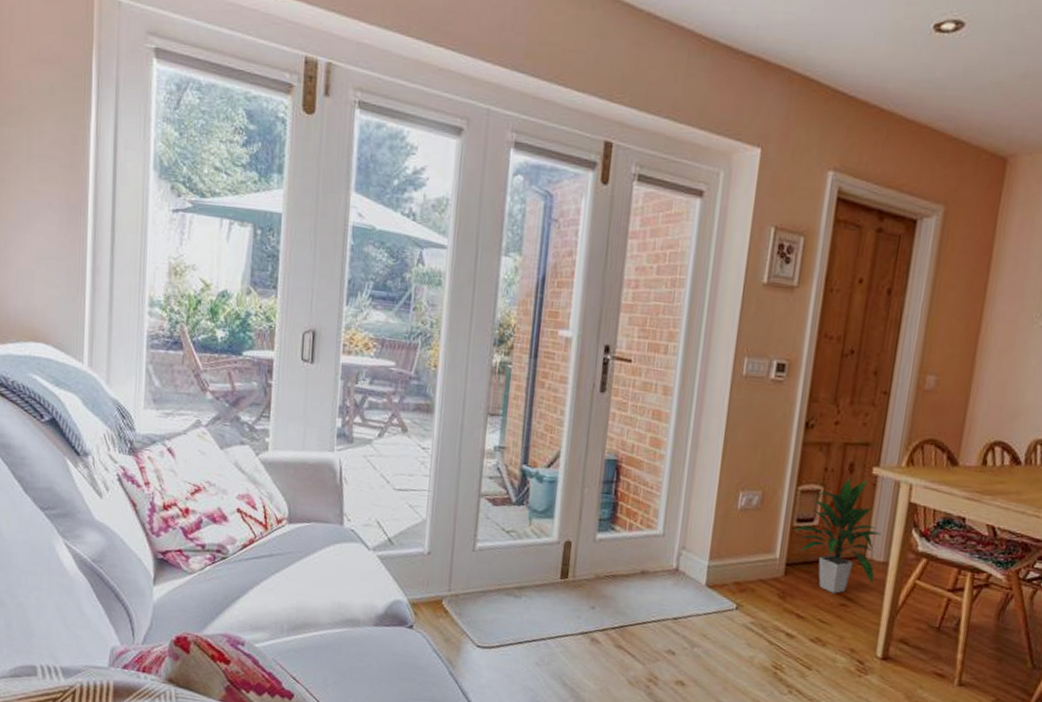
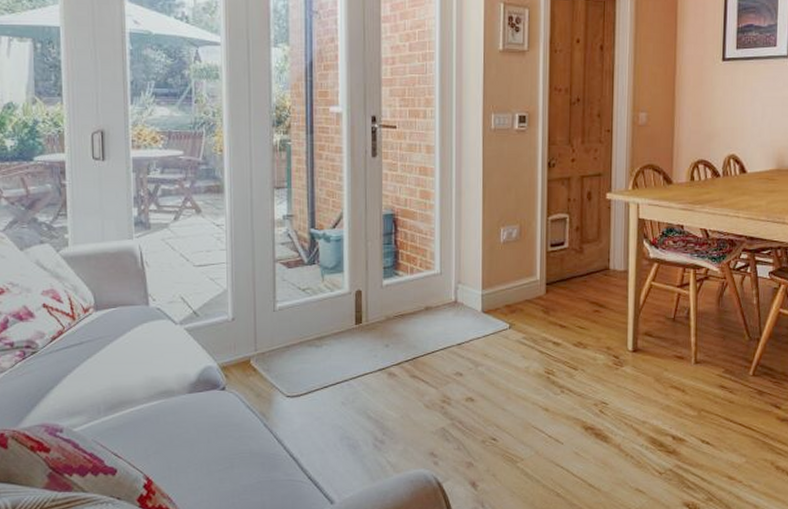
indoor plant: present [792,478,882,594] -> none [548,203,620,303]

